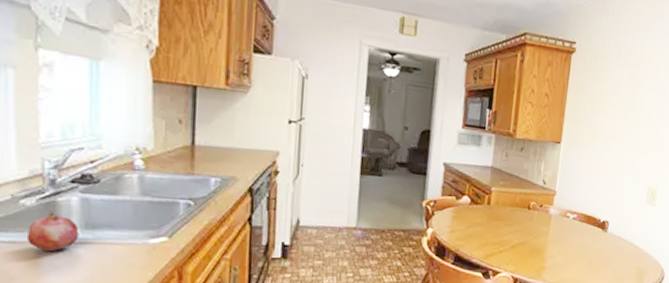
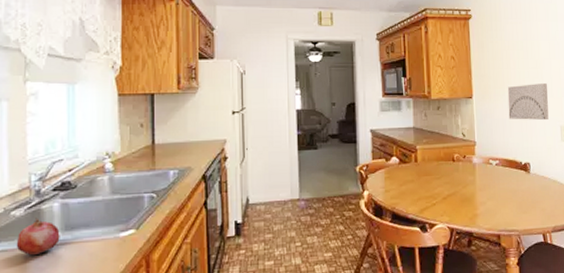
wall art: none [595,136,644,179] -> present [507,83,549,121]

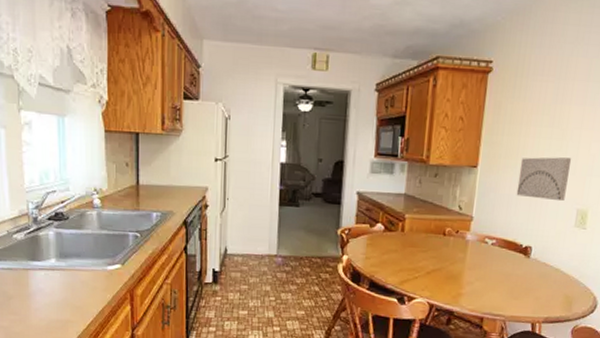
fruit: present [16,218,60,256] -> none [19,243,56,277]

